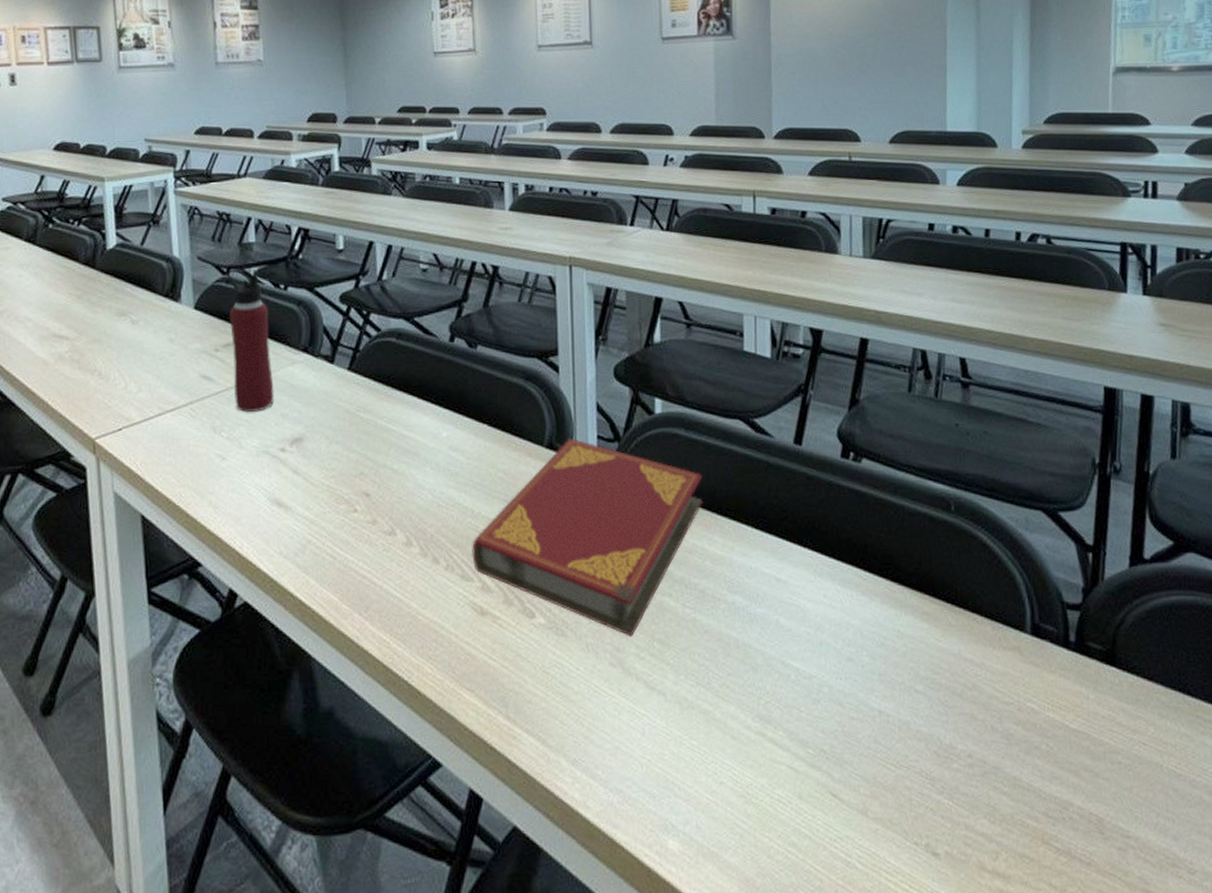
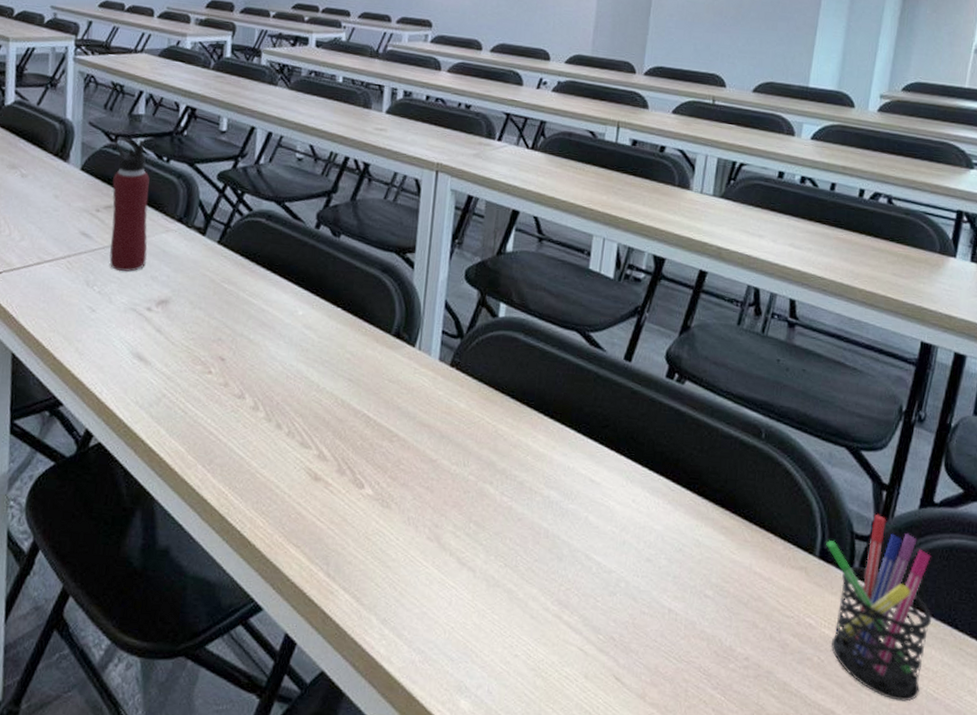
hardback book: present [472,439,703,636] -> none [312,330,535,516]
pen holder: none [1036,578,1162,782] -> present [826,513,932,702]

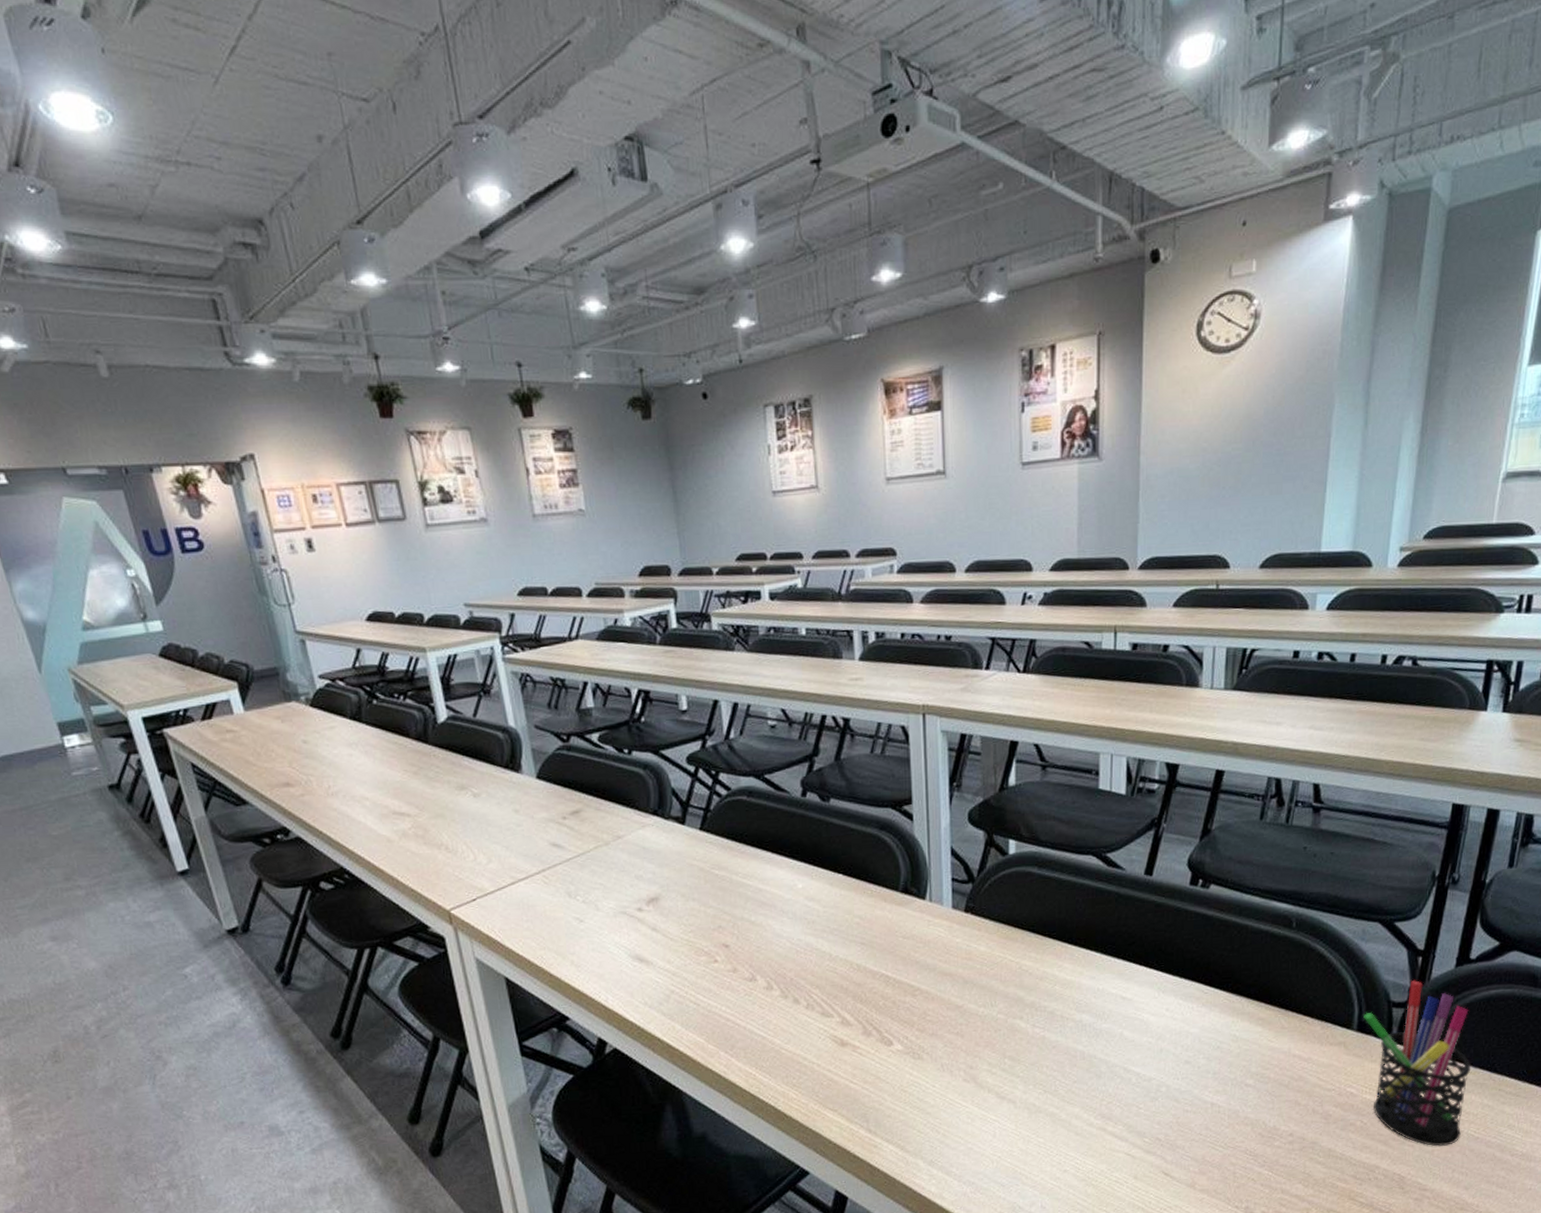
water bottle: present [109,137,150,272] -> none [567,734,628,877]

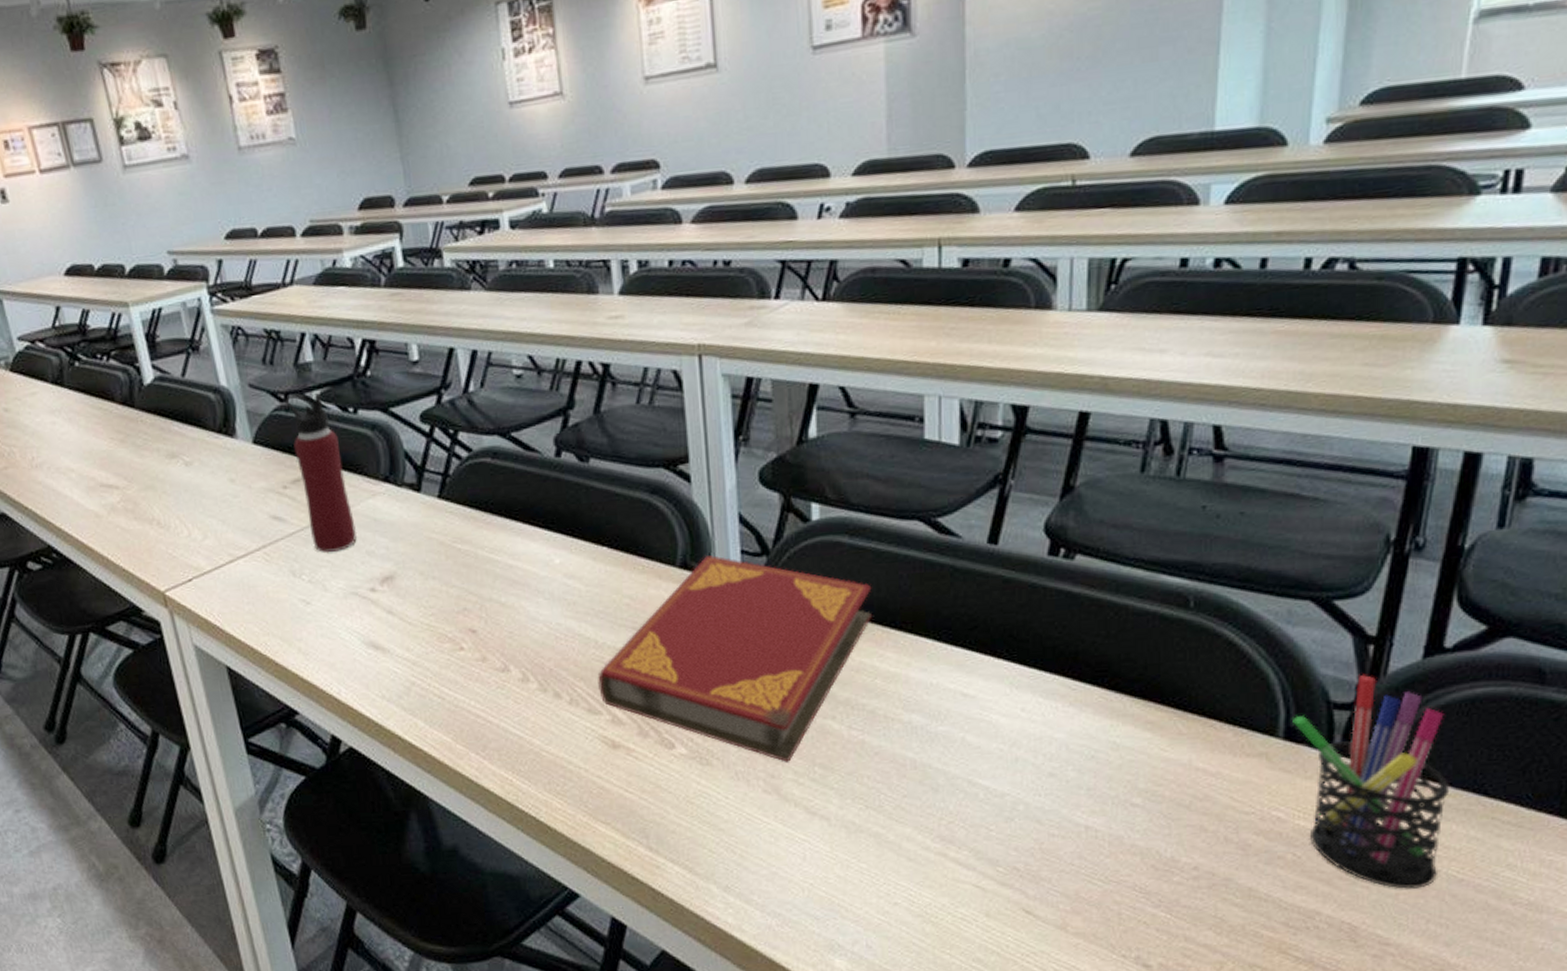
water bottle: none [567,734,628,877] -> present [285,392,357,553]
hardback book: none [831,882,1055,1056] -> present [598,555,873,762]

